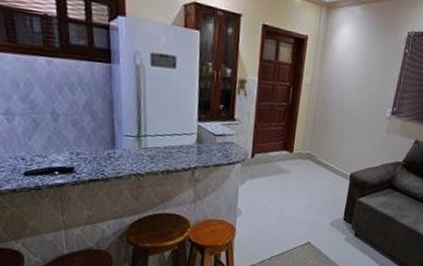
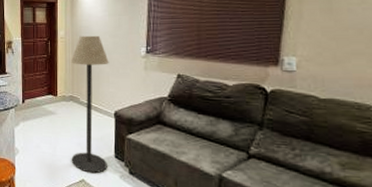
floor lamp: none [299,85,354,236] -> present [71,35,109,174]

